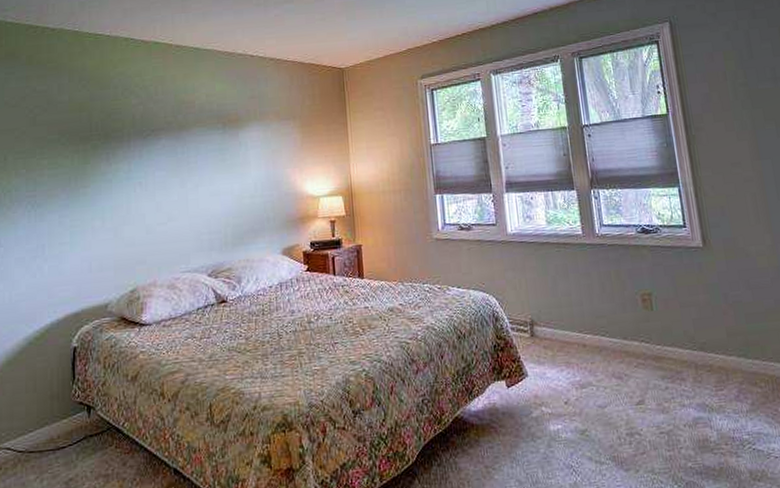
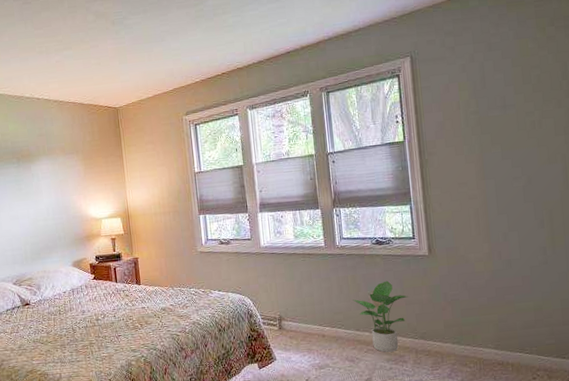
potted plant: none [617,277,682,367] -> present [353,280,408,352]

